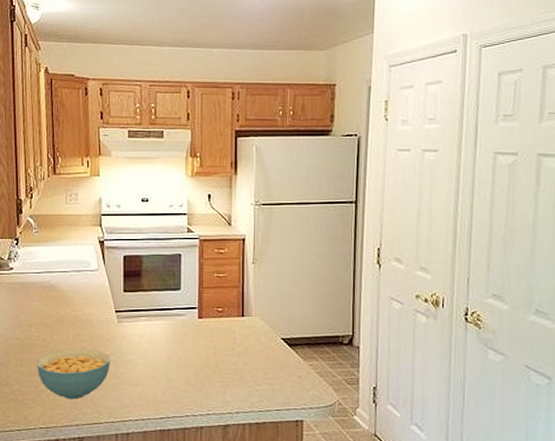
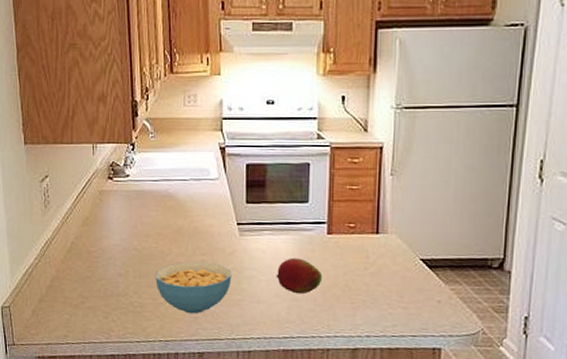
fruit: none [152,341,195,376] -> present [276,257,323,294]

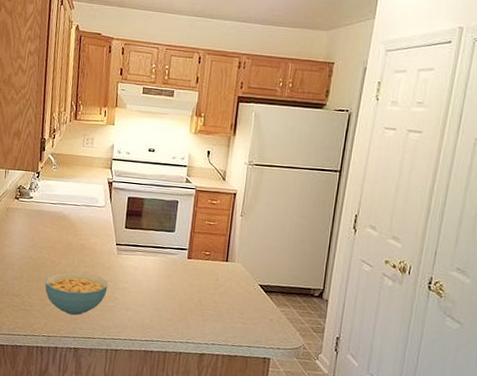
fruit: present [276,257,323,294] -> none [143,275,181,306]

